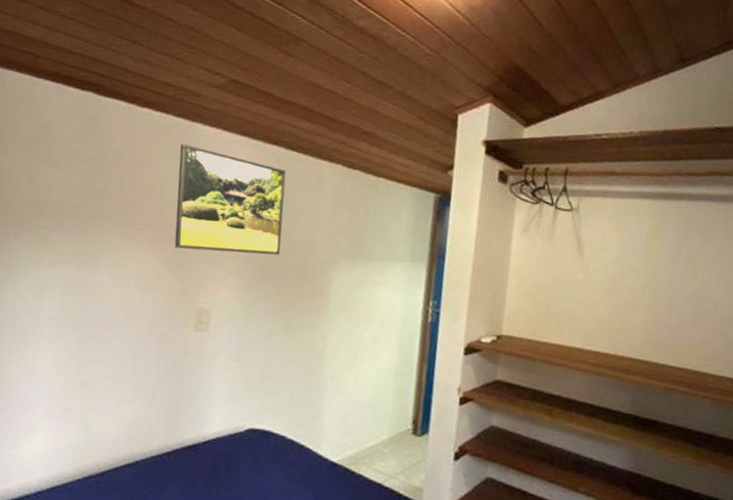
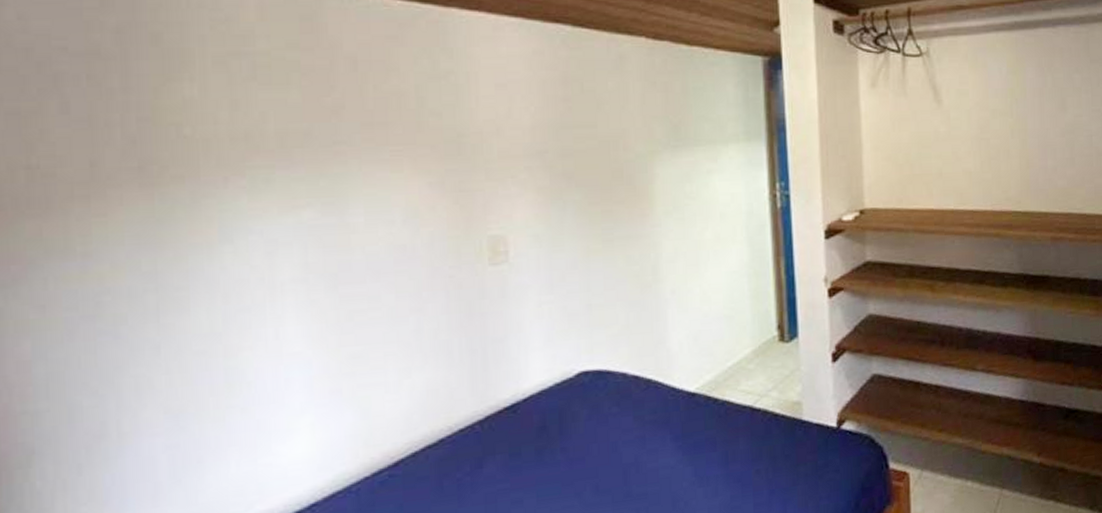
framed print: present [174,144,286,256] -> none [434,37,585,167]

